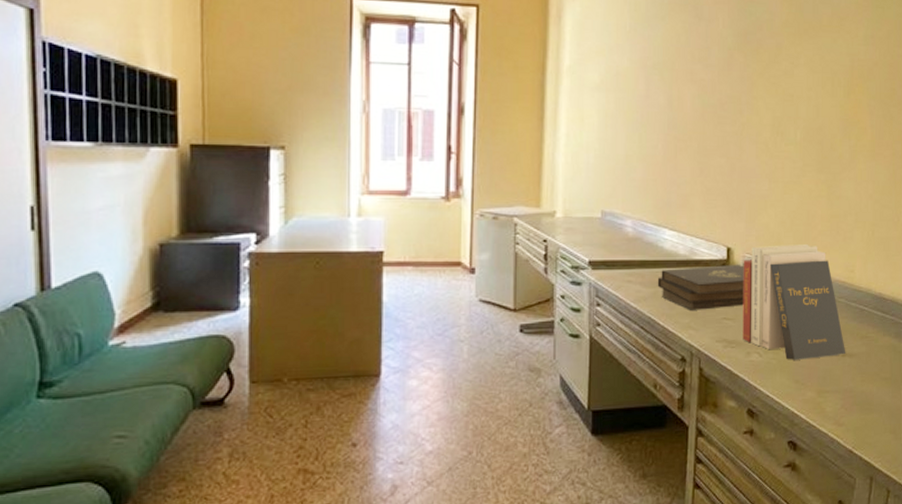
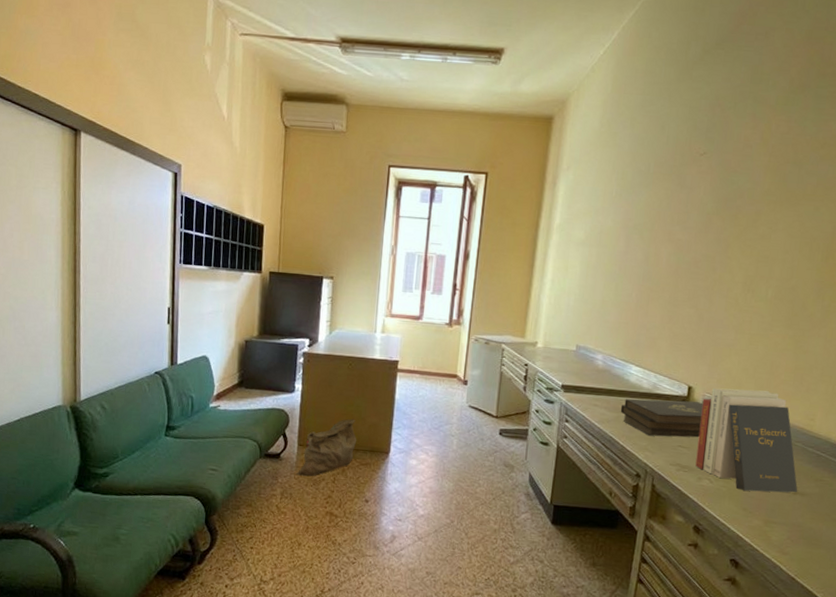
bag: none [250,336,333,424] -> present [296,419,356,476]

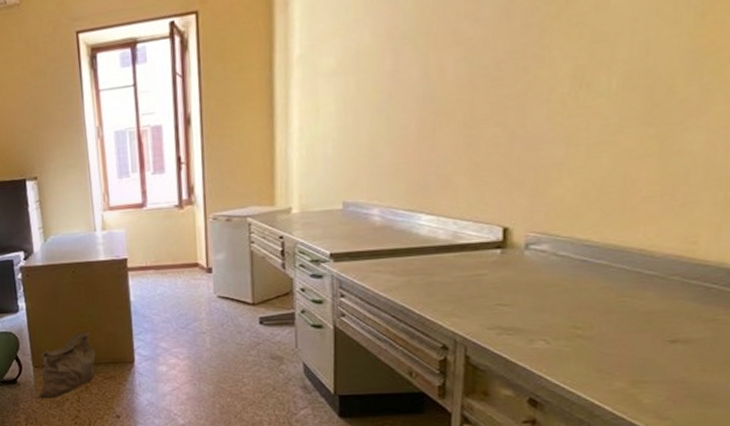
book: present [620,399,703,438] -> none [411,245,527,298]
books: present [695,388,798,493] -> none [523,215,679,347]

